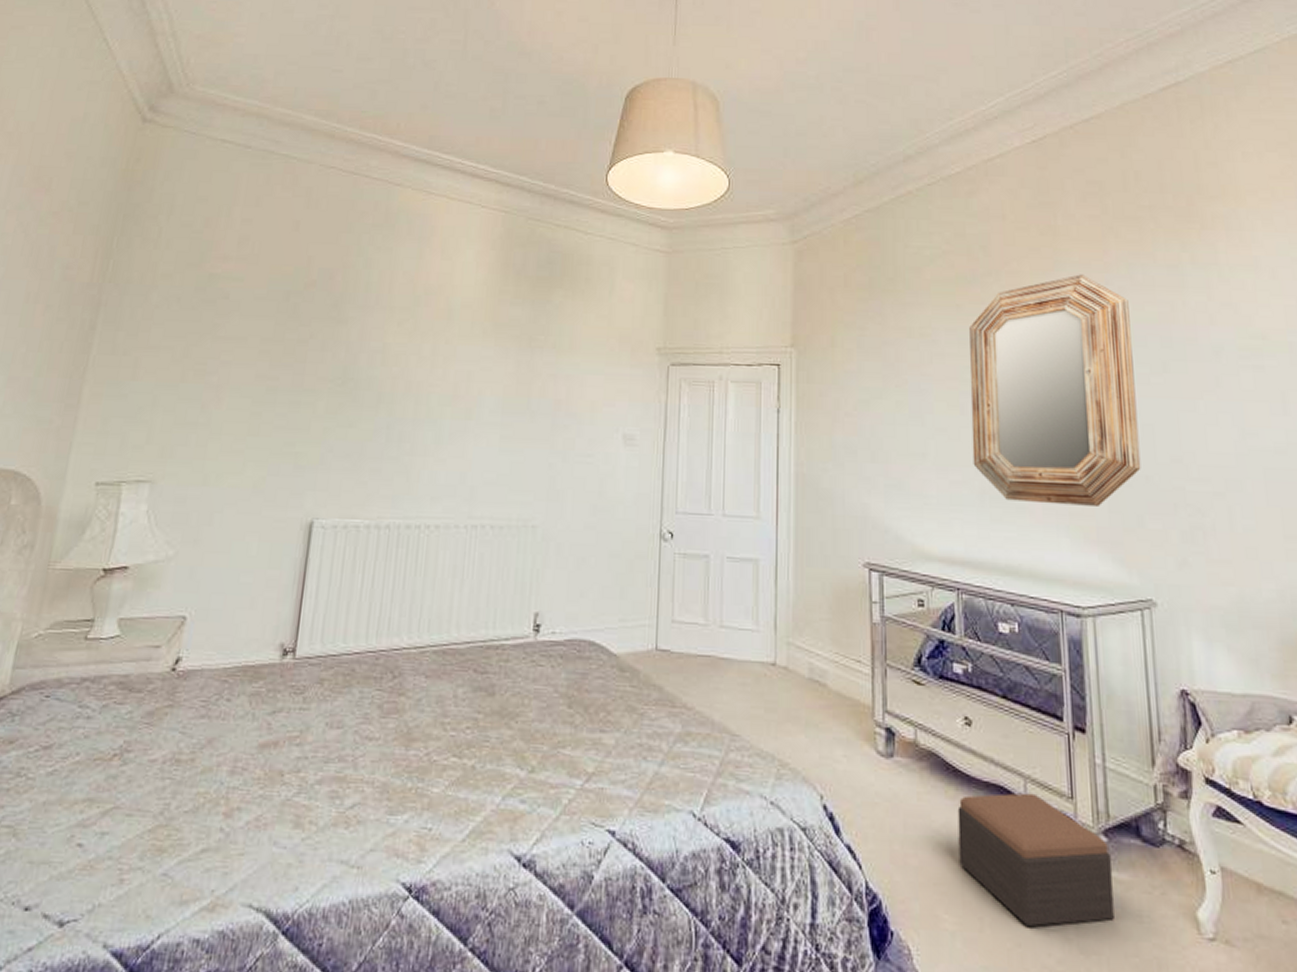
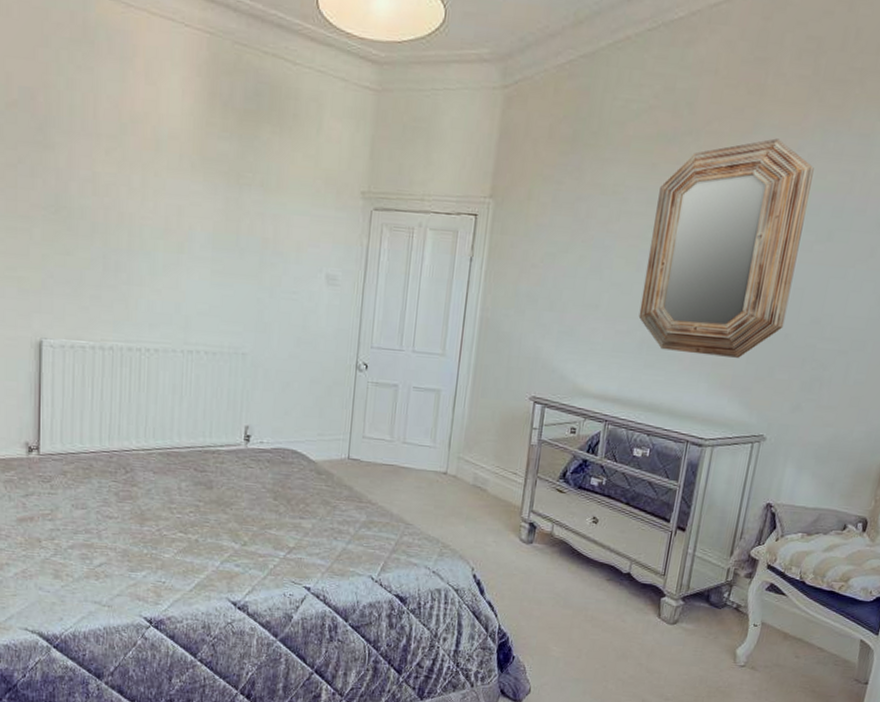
footstool: present [957,793,1114,928] -> none [570,571,684,656]

